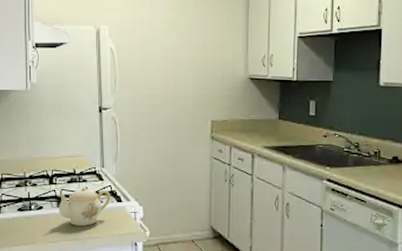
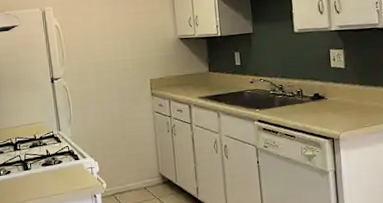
teapot: present [58,186,111,226] -> none [22,149,69,185]

